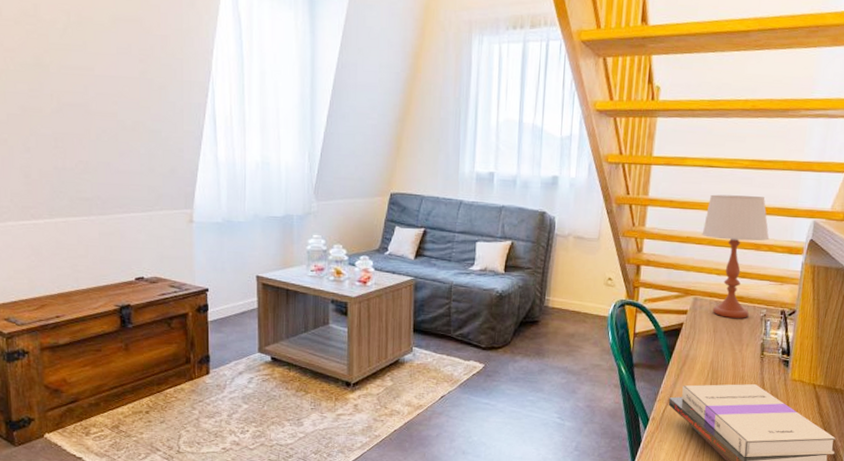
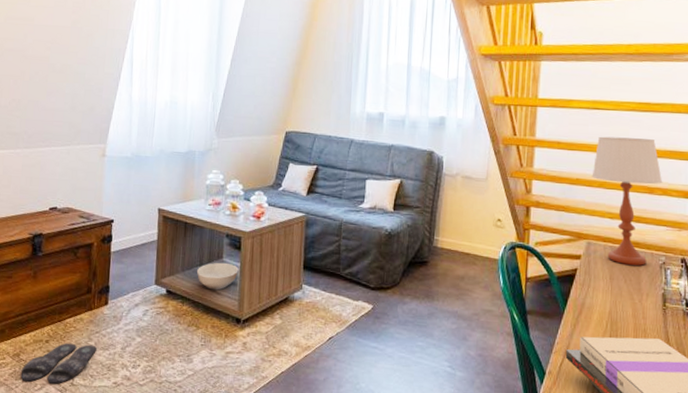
slippers: none [122,412,201,453] -> present [20,342,97,384]
bowl: none [301,328,346,356] -> present [196,262,239,290]

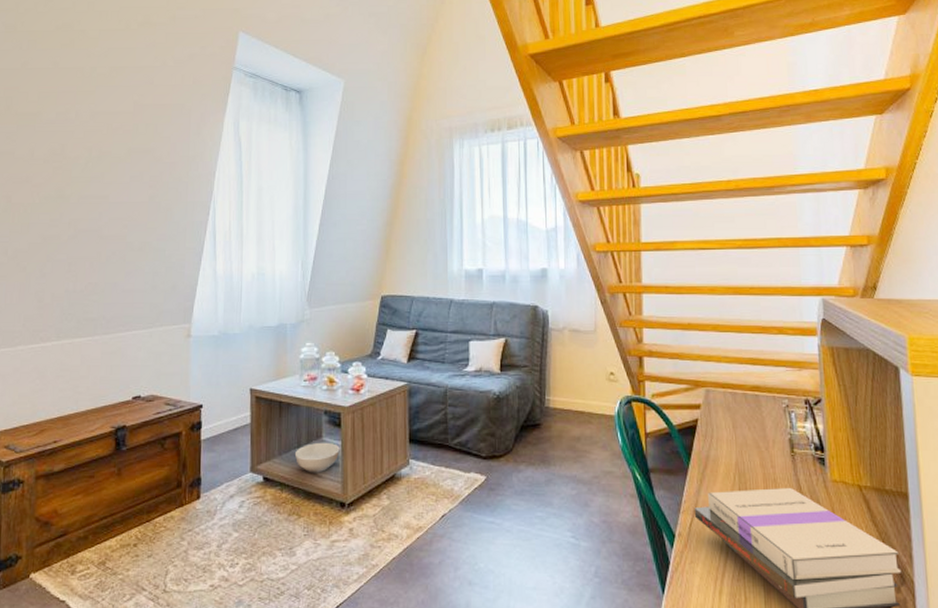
slippers: present [20,342,97,384] -> none [107,545,190,592]
table lamp: present [591,136,663,266] -> none [703,277,778,411]

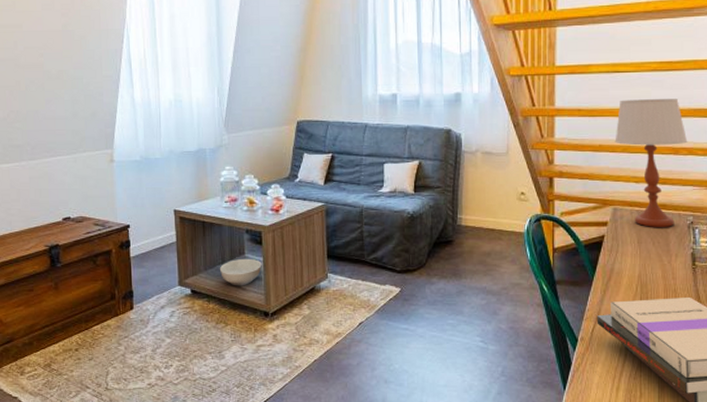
table lamp: none [703,277,778,411] -> present [615,99,688,227]

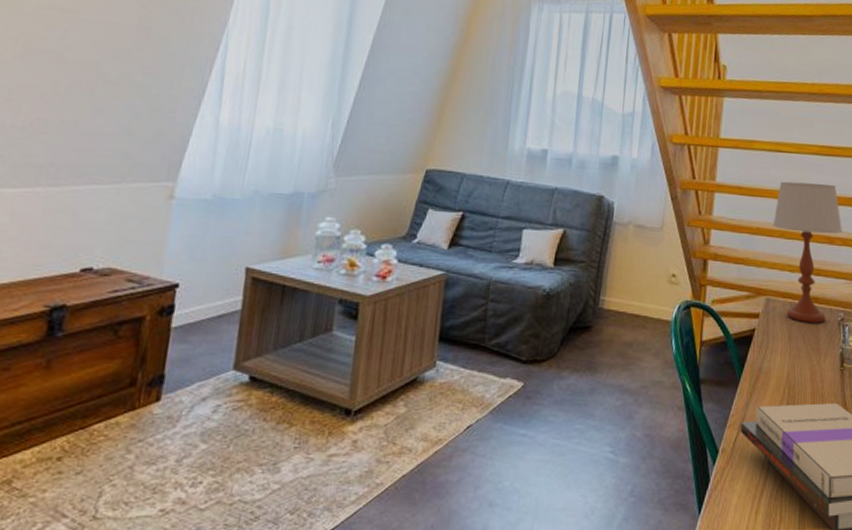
bowl: present [219,258,262,286] -> none [294,336,353,374]

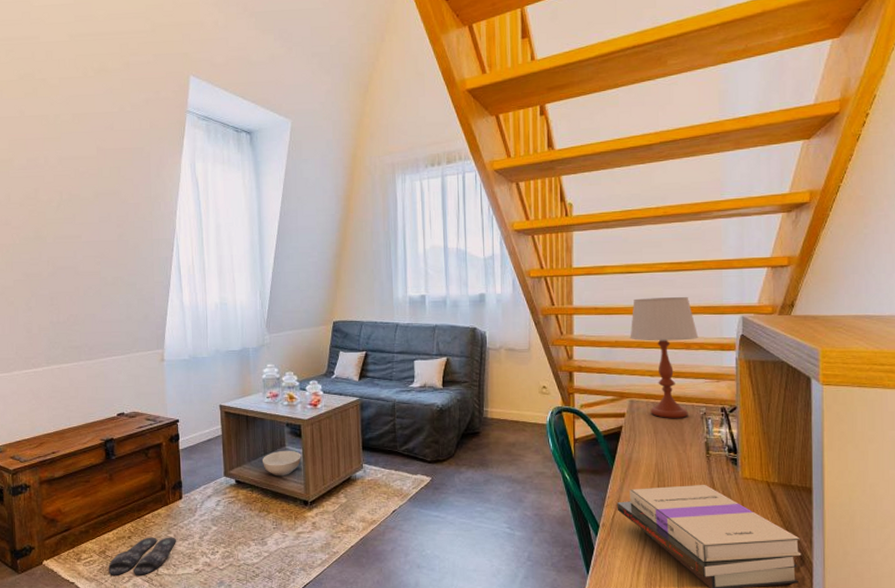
slippers: none [10,458,138,520] -> present [108,537,176,575]
bowl: none [294,336,353,374] -> present [261,450,301,477]

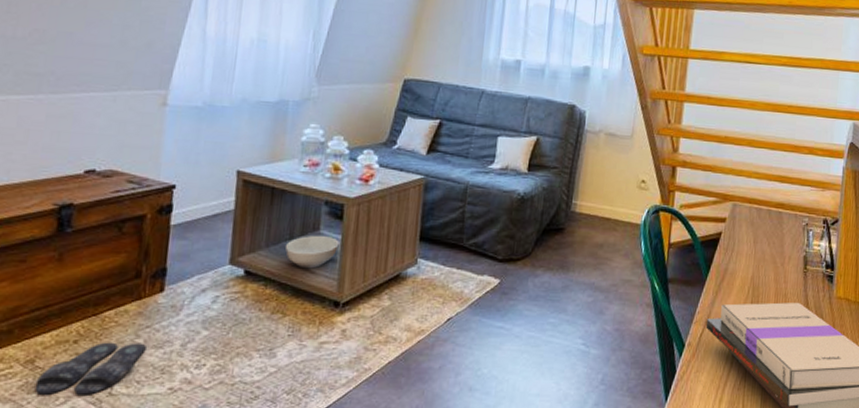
table lamp: present [630,297,699,418] -> none [740,92,810,228]

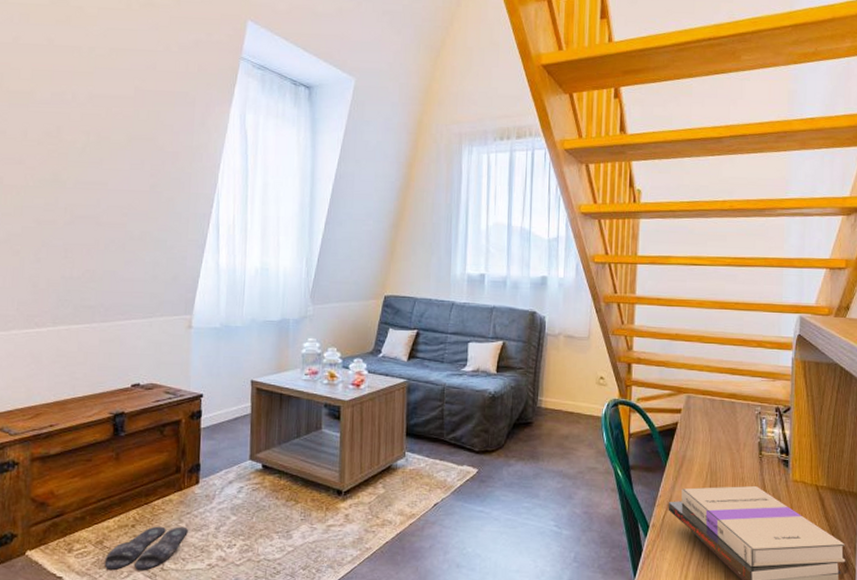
bowl: present [284,235,340,269] -> none [293,433,339,462]

